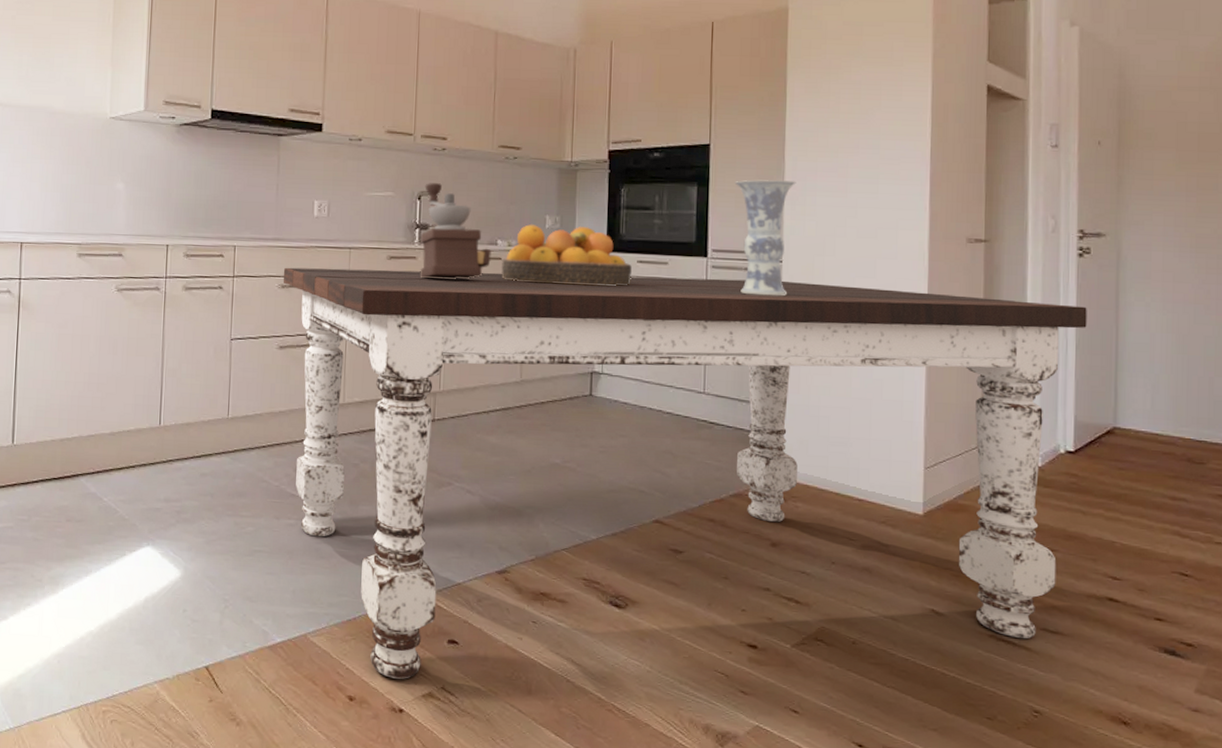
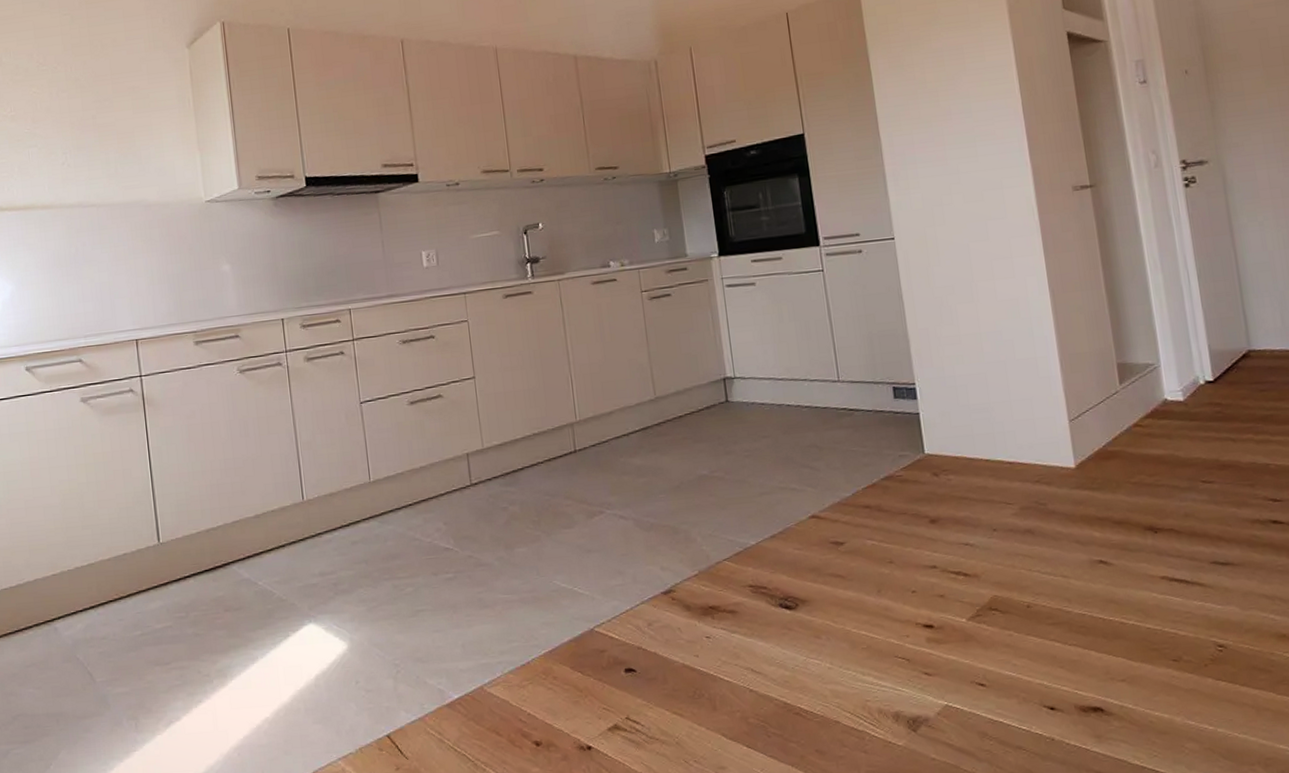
dining table: present [283,267,1087,679] -> none [401,235,1218,717]
coffee grinder: present [420,183,491,280] -> none [529,214,606,312]
fruit bowl: present [501,224,632,286] -> none [617,235,749,300]
vase: present [734,180,797,296] -> none [834,157,904,276]

